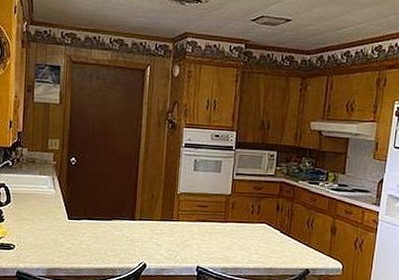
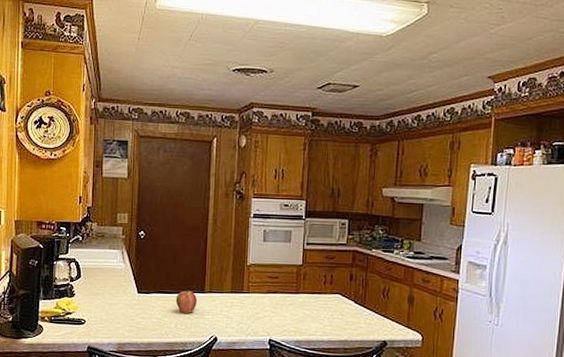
apple: none [105,217,127,240] -> present [175,290,197,313]

